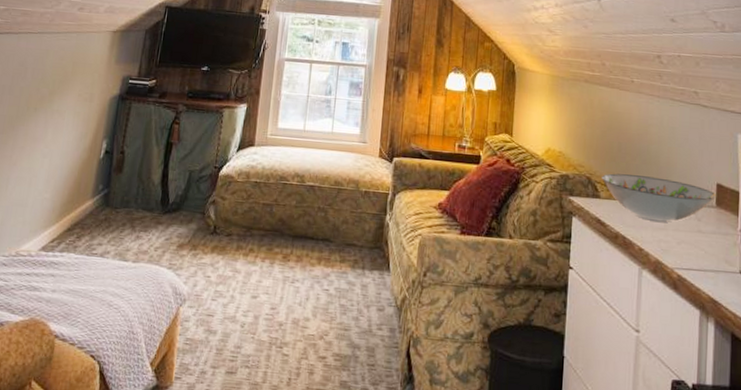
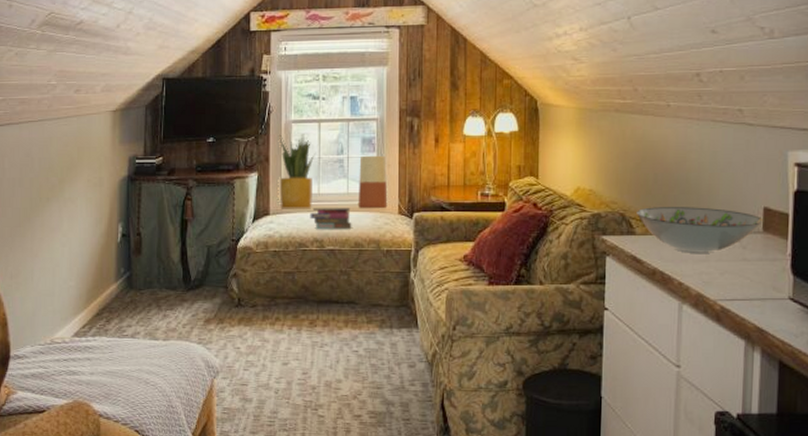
planter: none [265,70,304,144] -> present [278,134,315,209]
books: none [293,143,337,167] -> present [310,208,354,230]
vase: none [340,98,372,151] -> present [358,155,388,209]

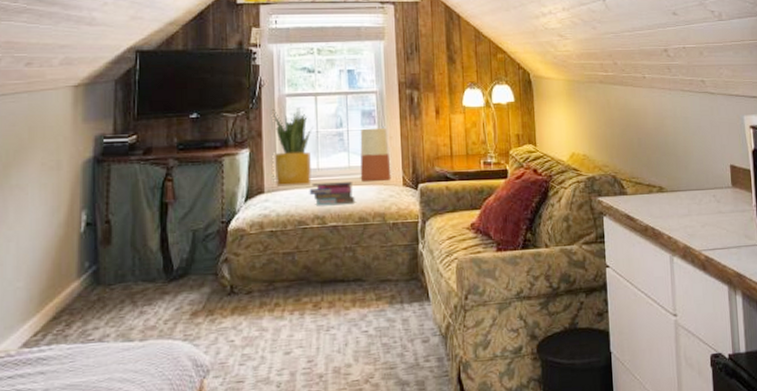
decorative bowl: present [637,207,763,253] -> none [626,167,731,209]

